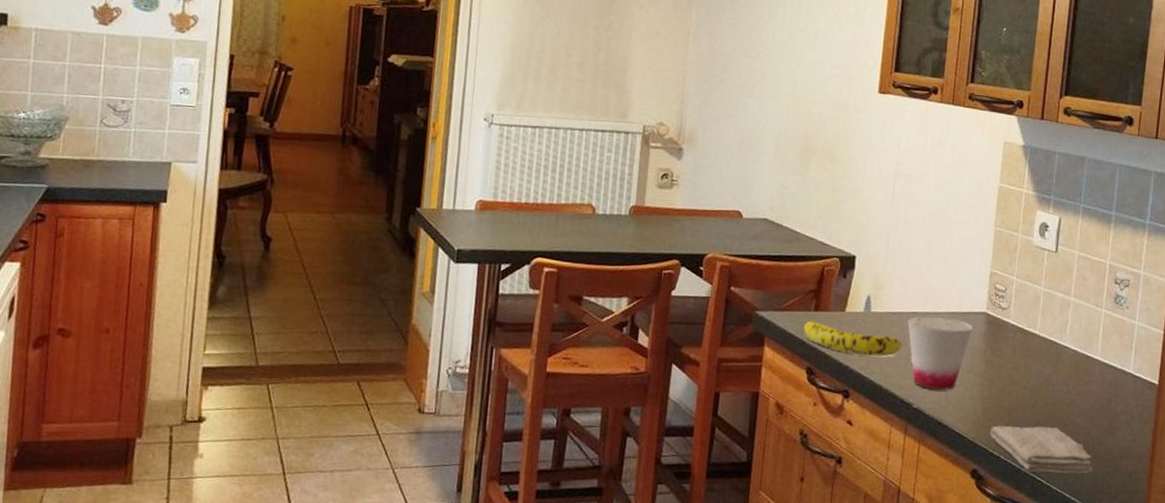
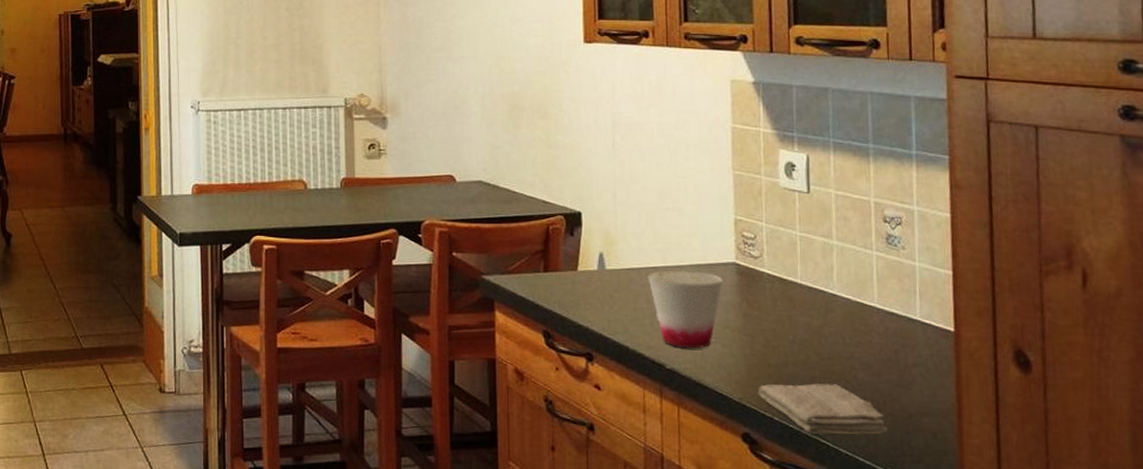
fruit: present [803,321,903,356] -> none [534,282,646,316]

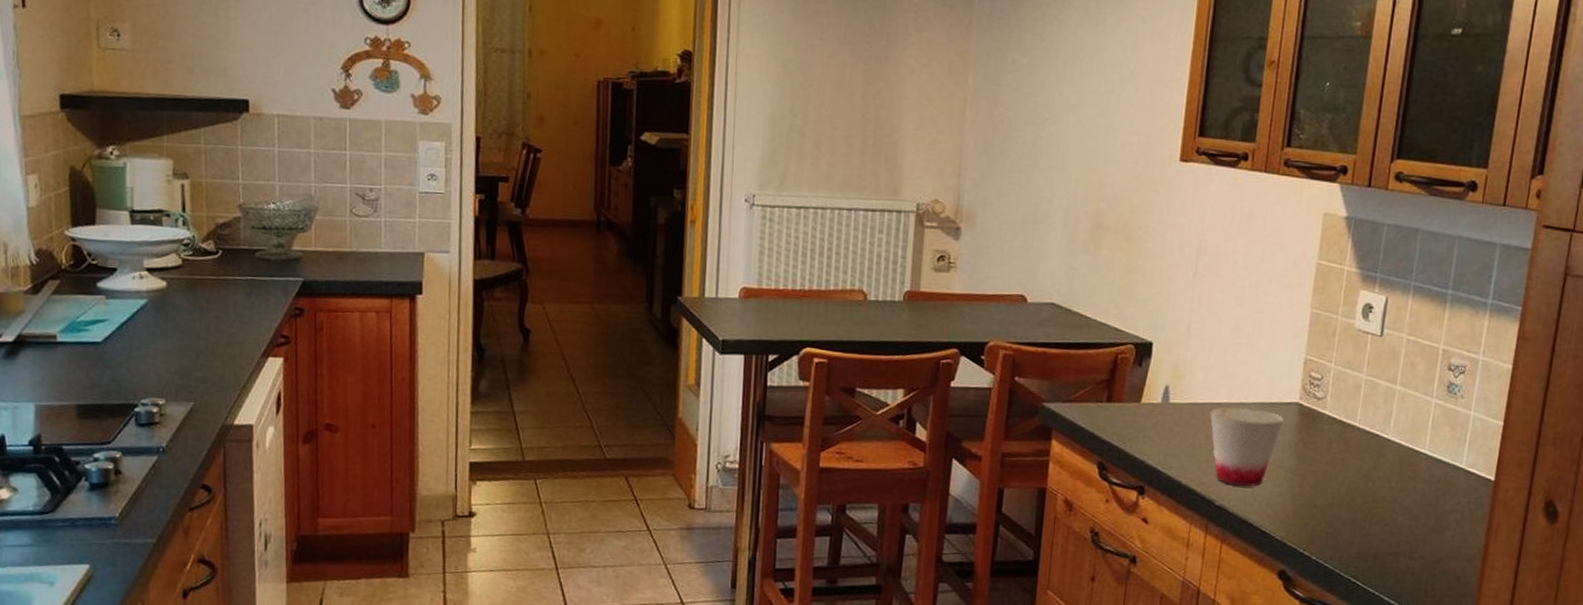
washcloth: present [757,383,888,435] -> none [1299,524,1417,576]

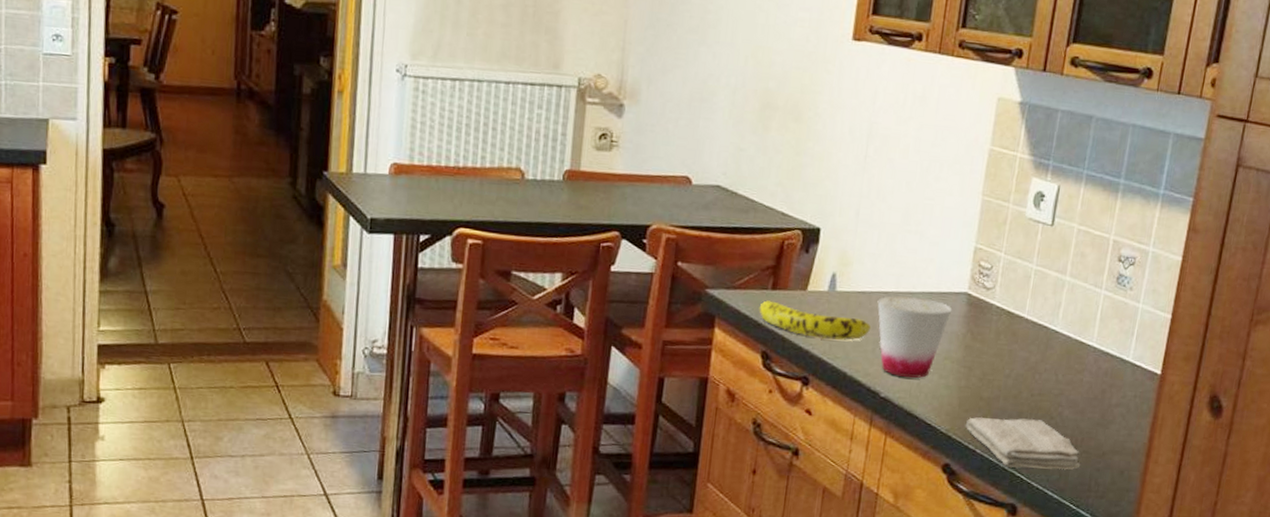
fruit: none [1094,412,1205,450] -> present [759,300,872,340]
washcloth: none [1299,524,1417,576] -> present [965,417,1081,470]

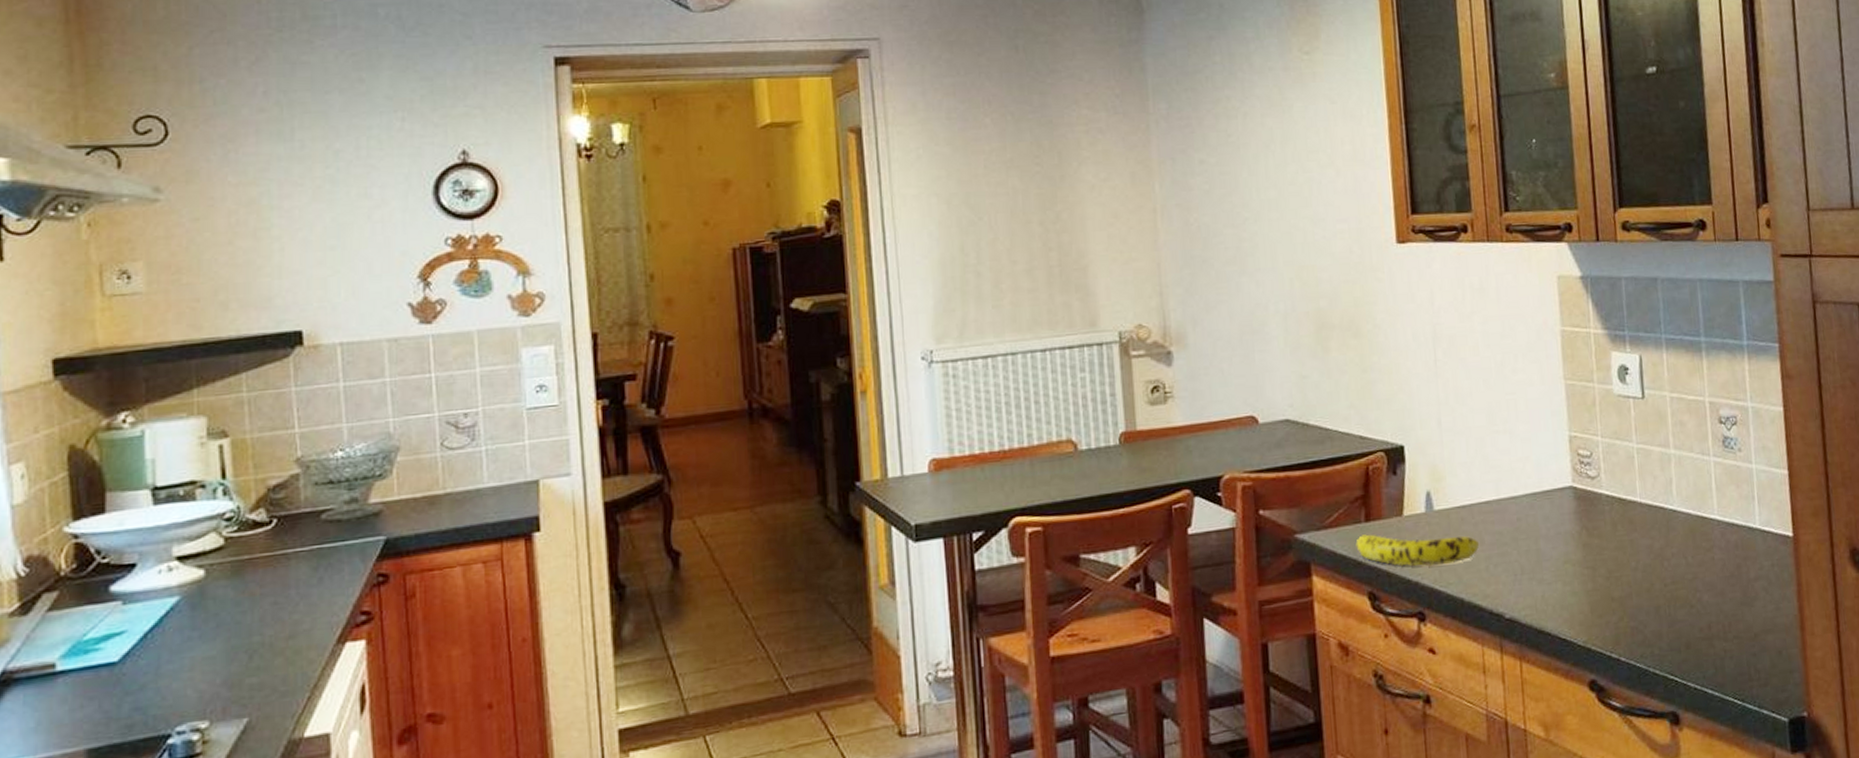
cup: present [877,295,951,378] -> none [1480,500,1560,592]
washcloth: present [965,417,1081,470] -> none [1602,611,1735,672]

